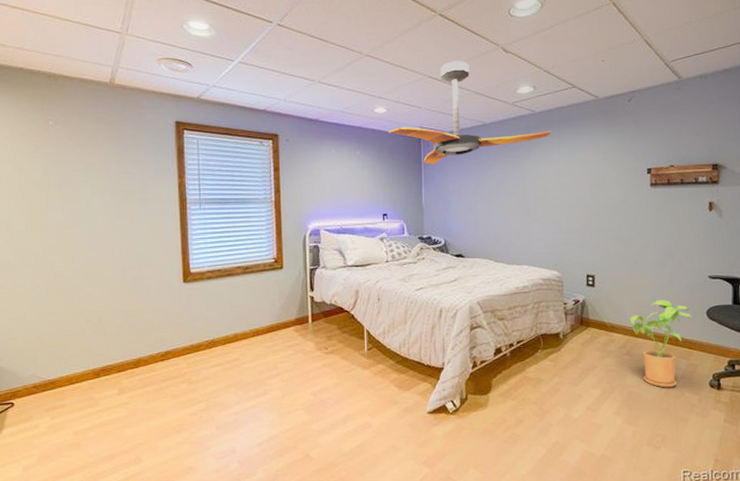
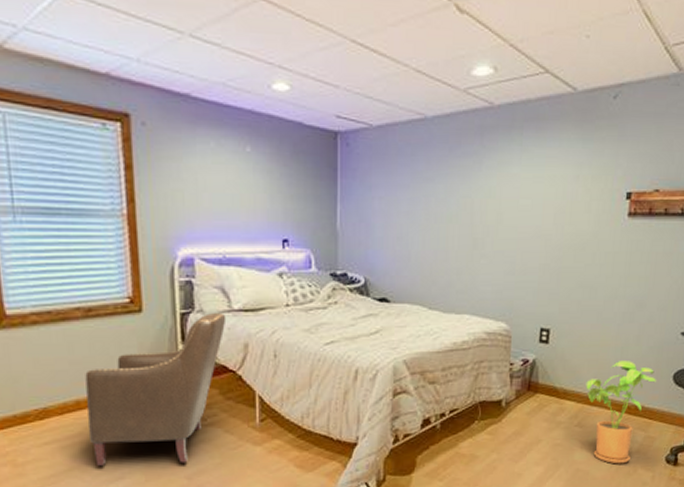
chair: none [242,268,343,384] -> present [85,313,227,465]
ceiling fan: present [389,61,551,164] -> none [293,19,513,172]

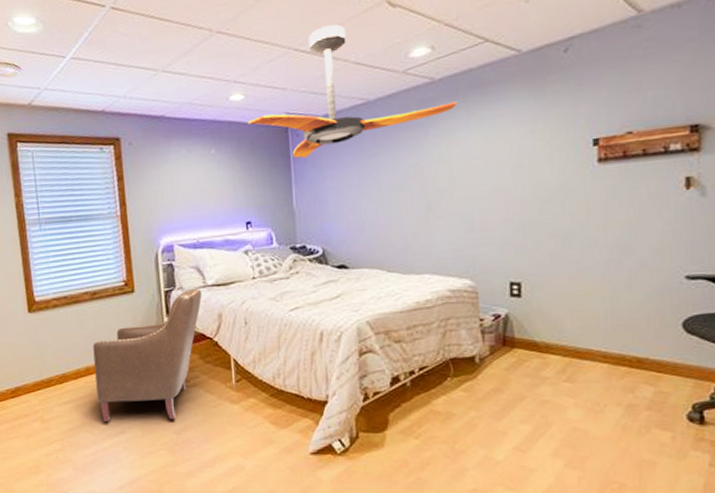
ceiling fan: none [293,19,513,172] -> present [248,24,457,158]
house plant: present [586,361,656,464] -> none [571,310,660,423]

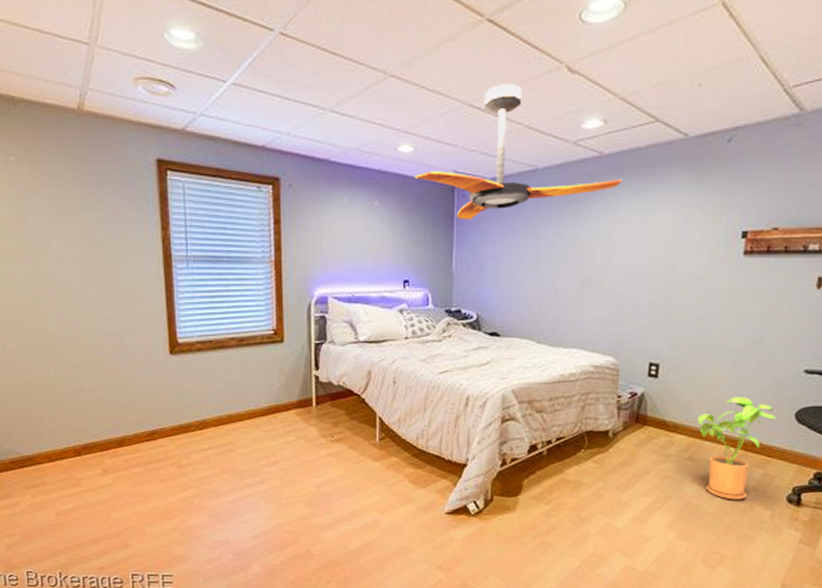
chair: present [92,289,203,421] -> none [236,344,353,473]
house plant: none [571,310,660,423] -> present [697,397,776,501]

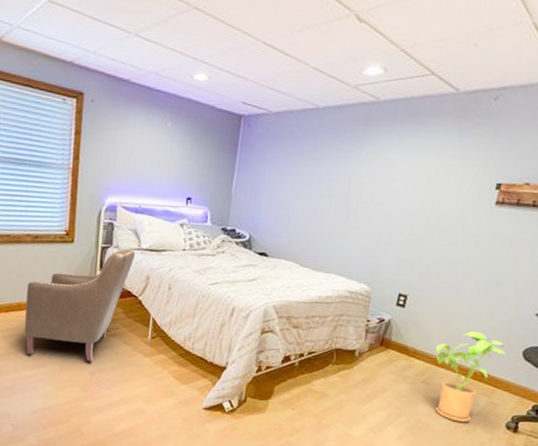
chair: none [236,344,353,473] -> present [25,249,136,362]
ceiling fan: present [415,84,622,220] -> none [207,25,394,148]

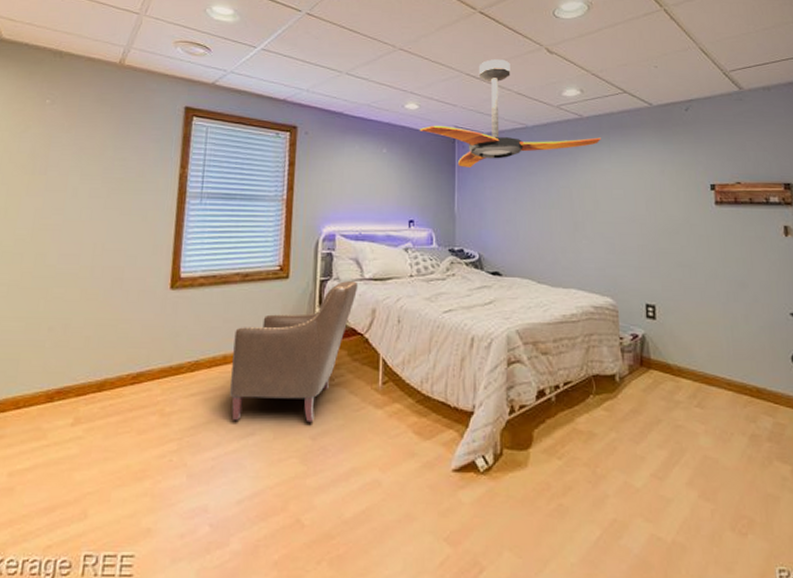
ceiling fan: none [207,25,394,148] -> present [420,59,601,168]
house plant: present [435,331,506,423] -> none [700,340,774,453]

